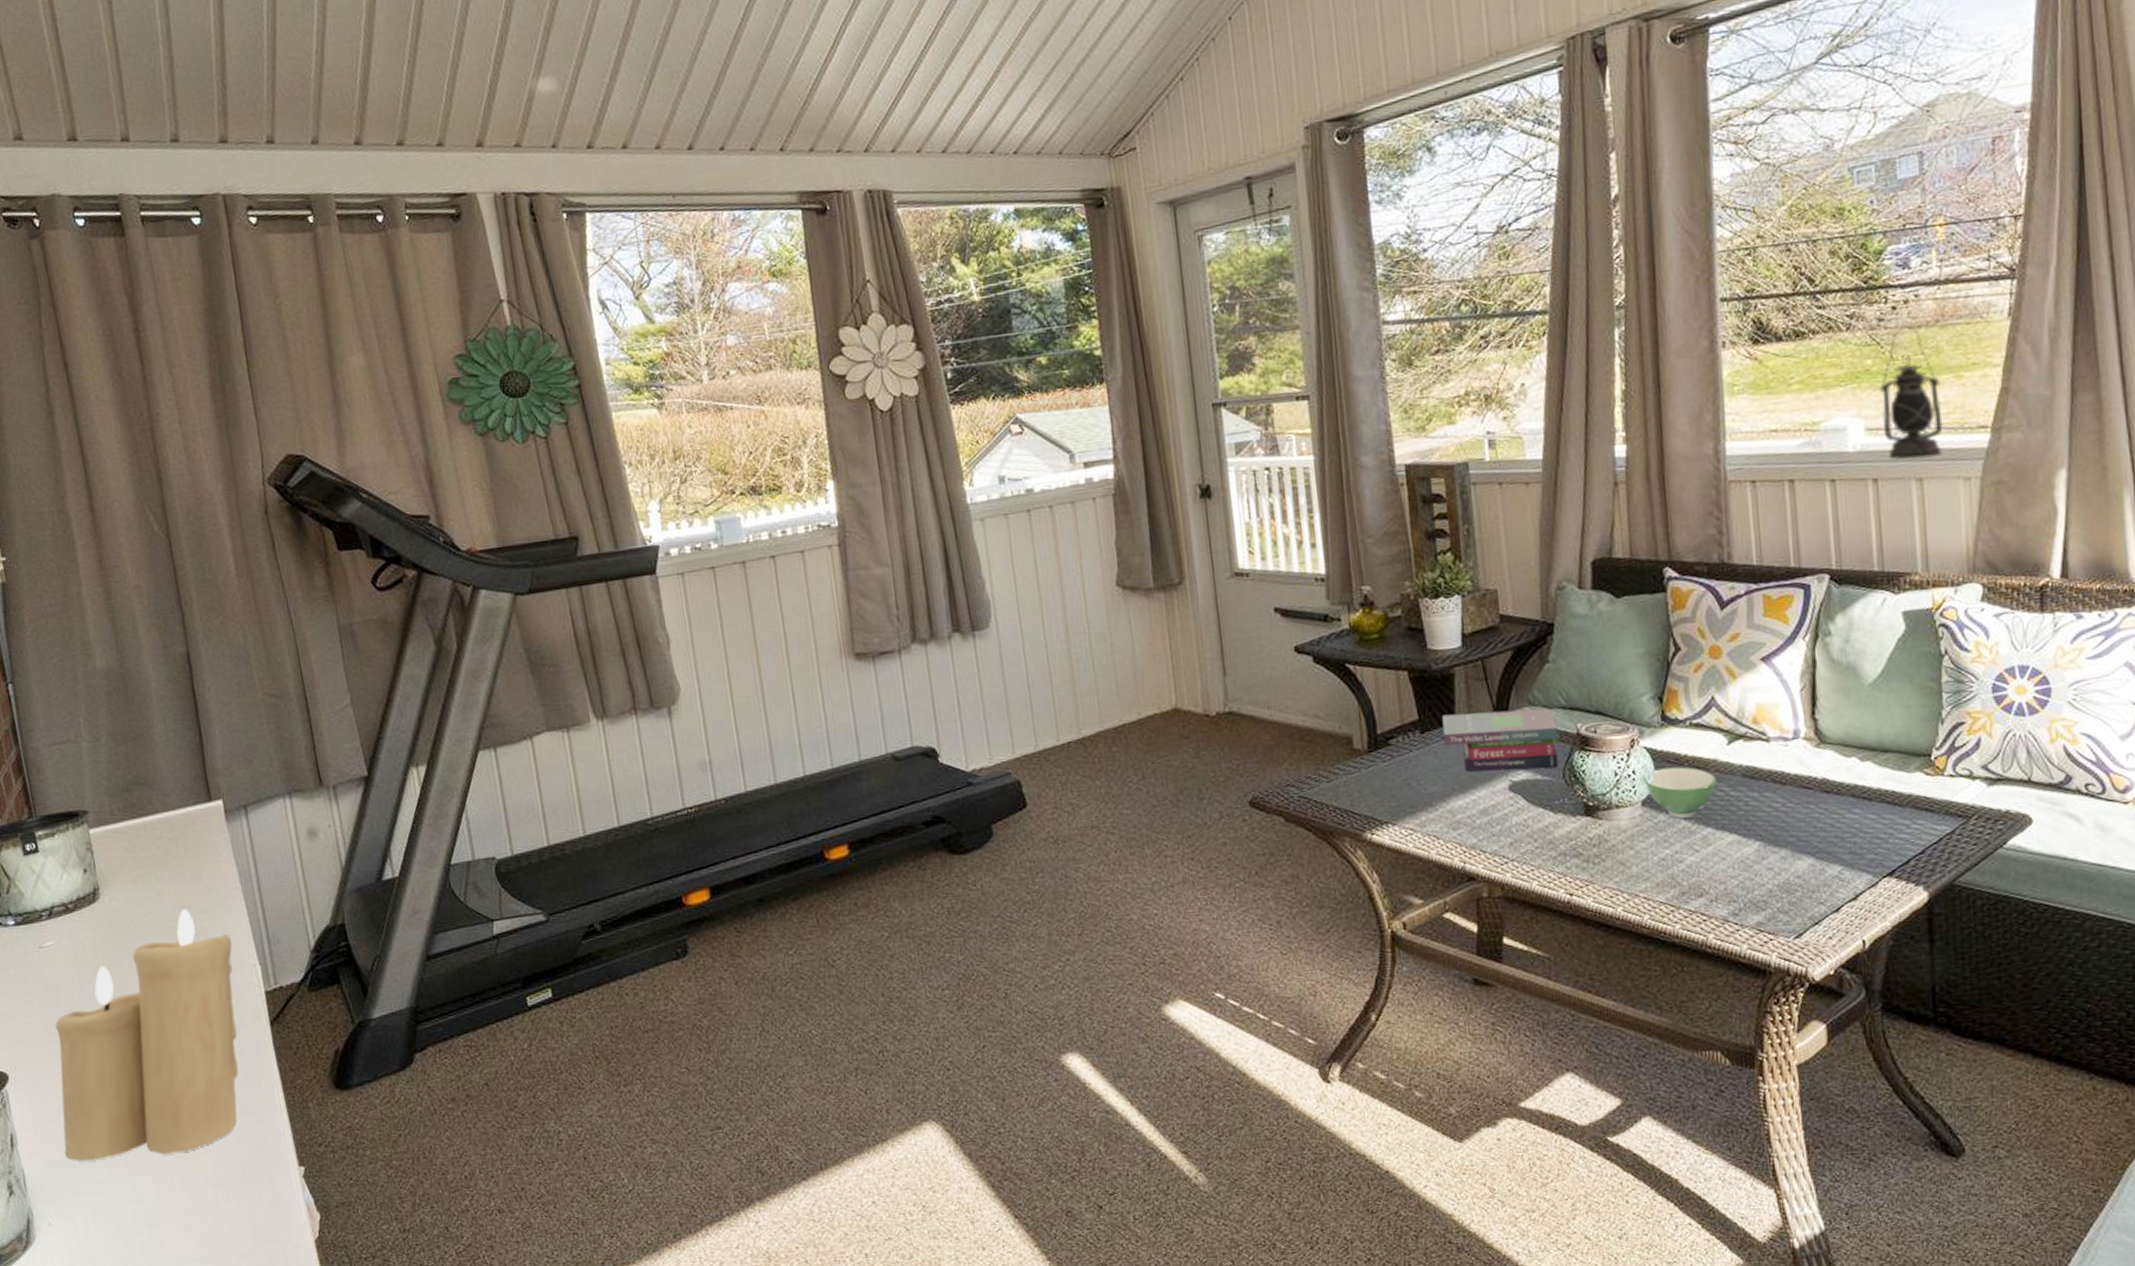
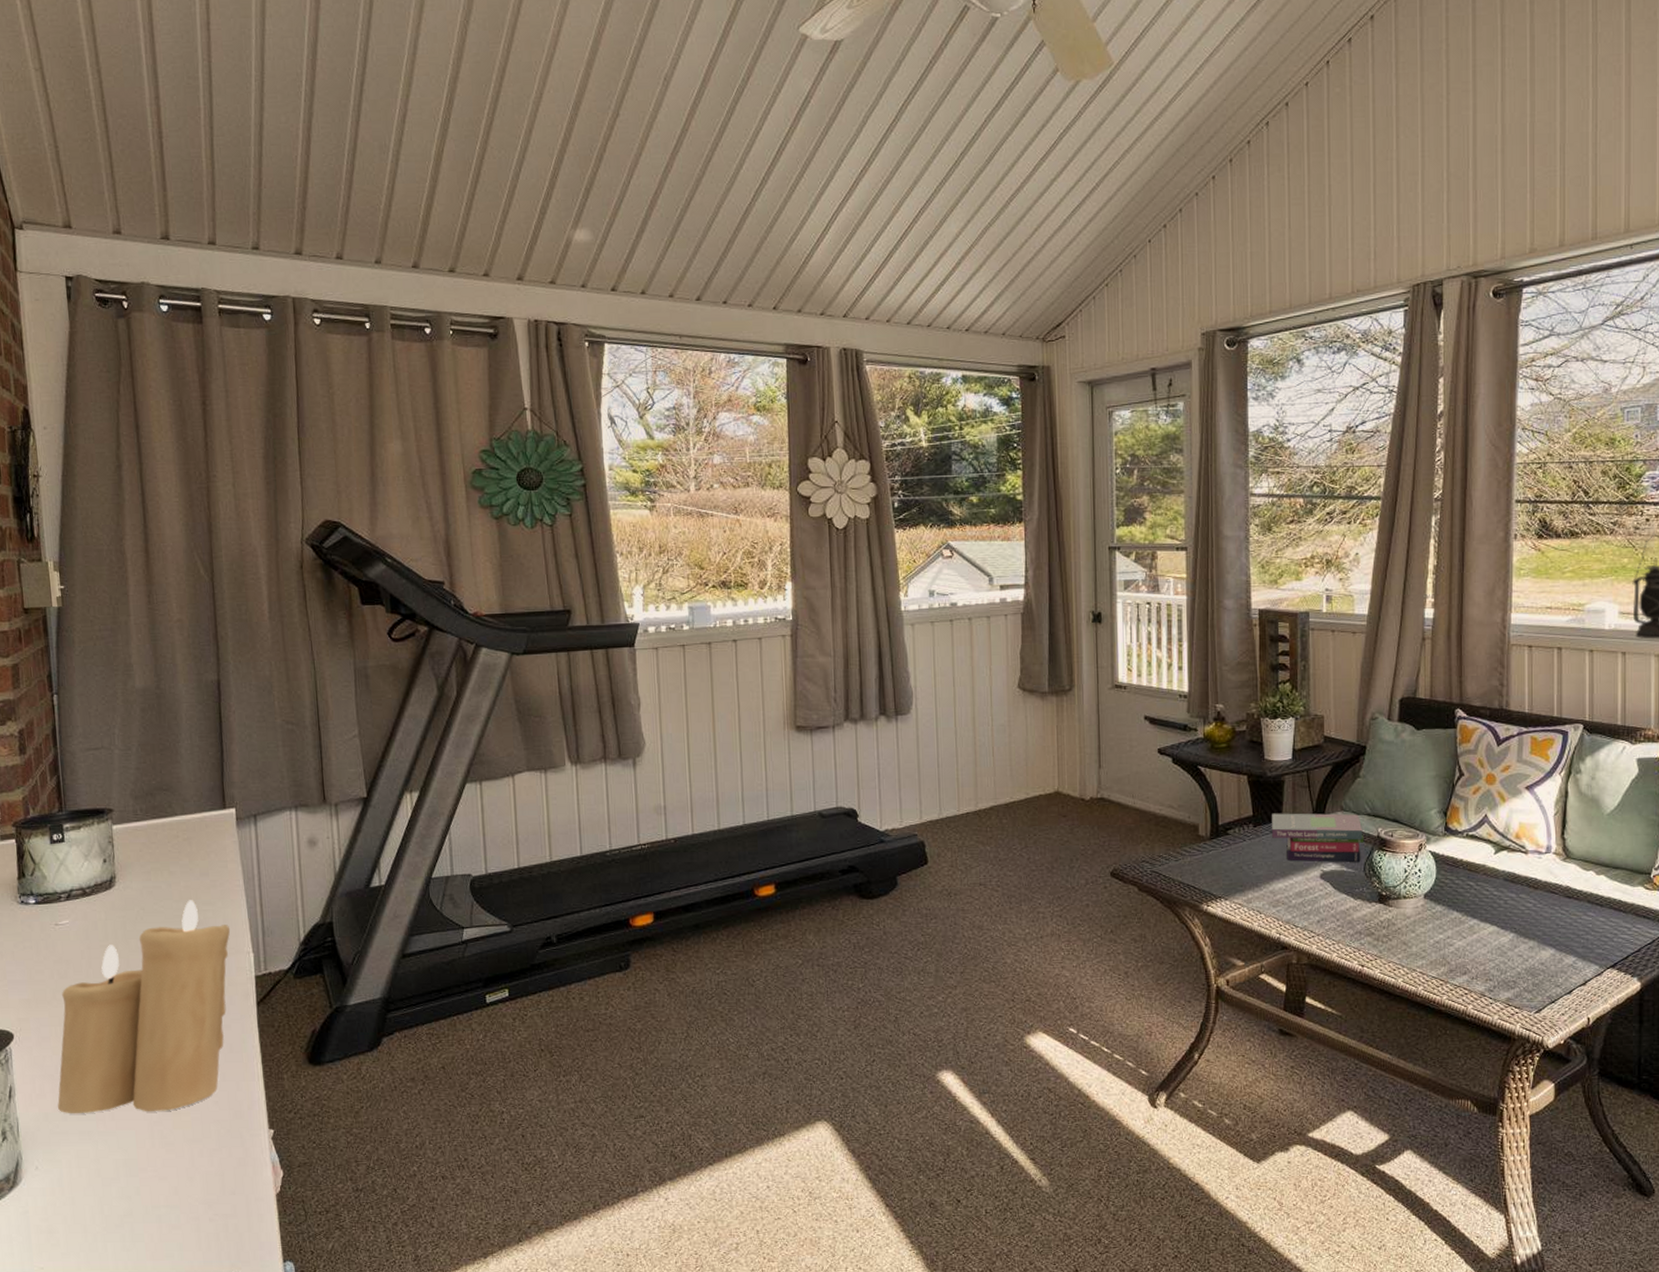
bowl: present [1643,766,1717,819] -> none [1427,869,1485,910]

